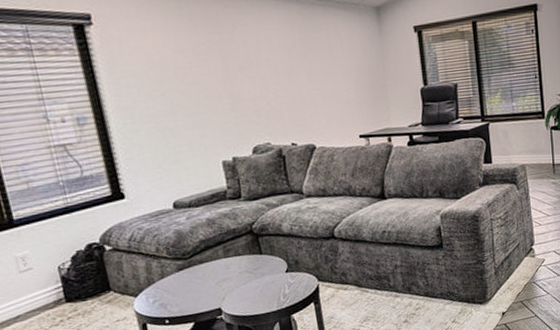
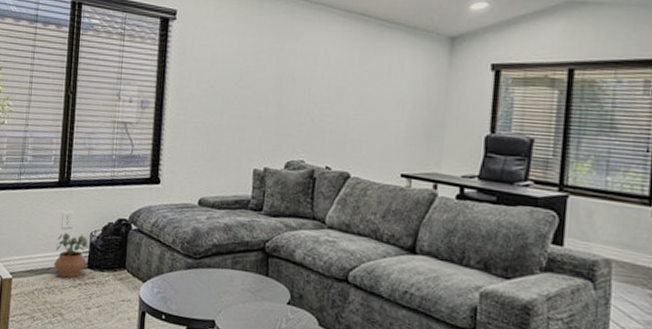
potted plant: none [17,271,64,321] -> present [54,233,87,278]

